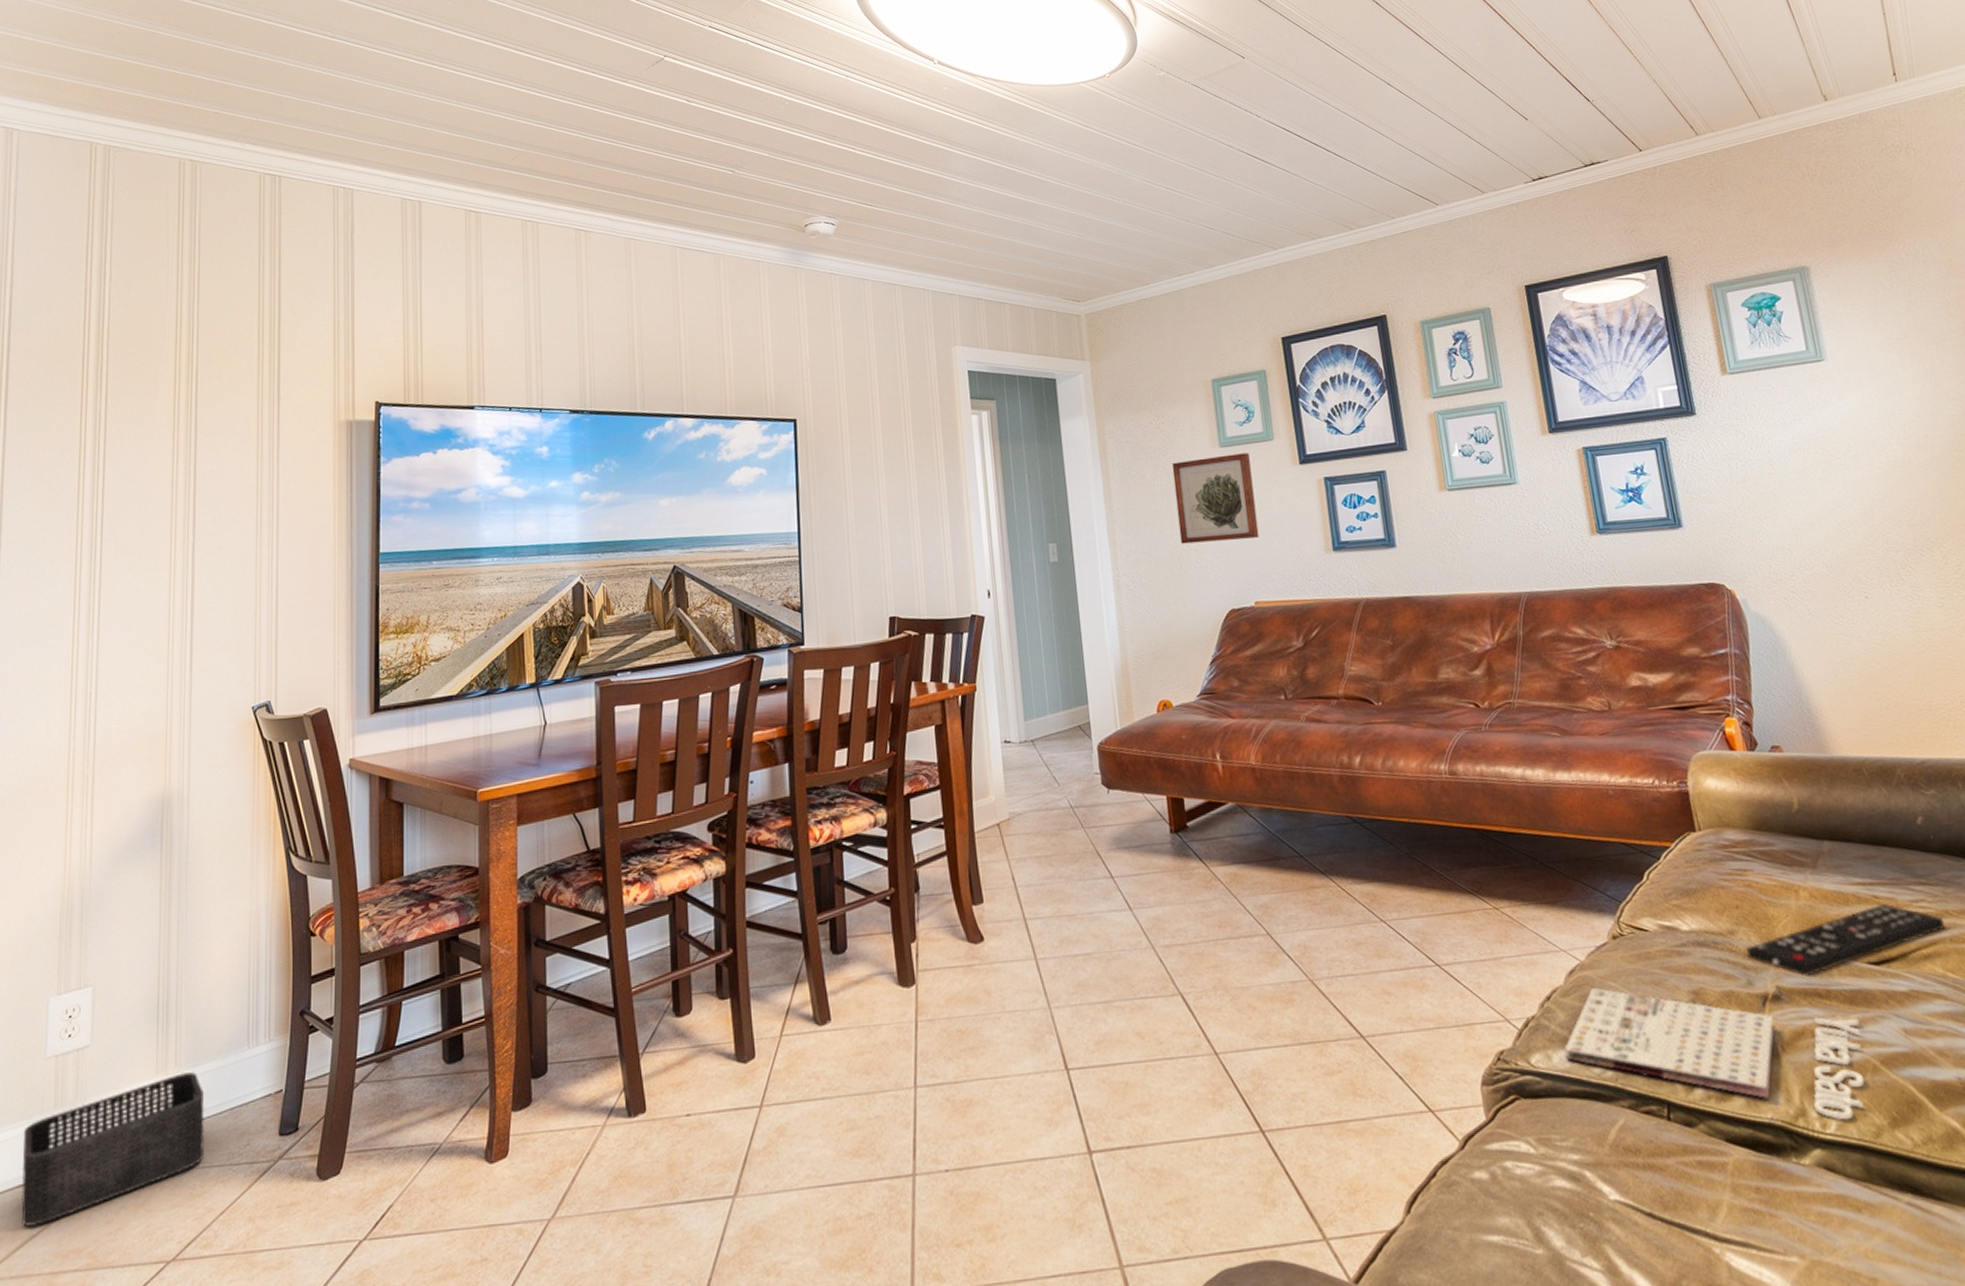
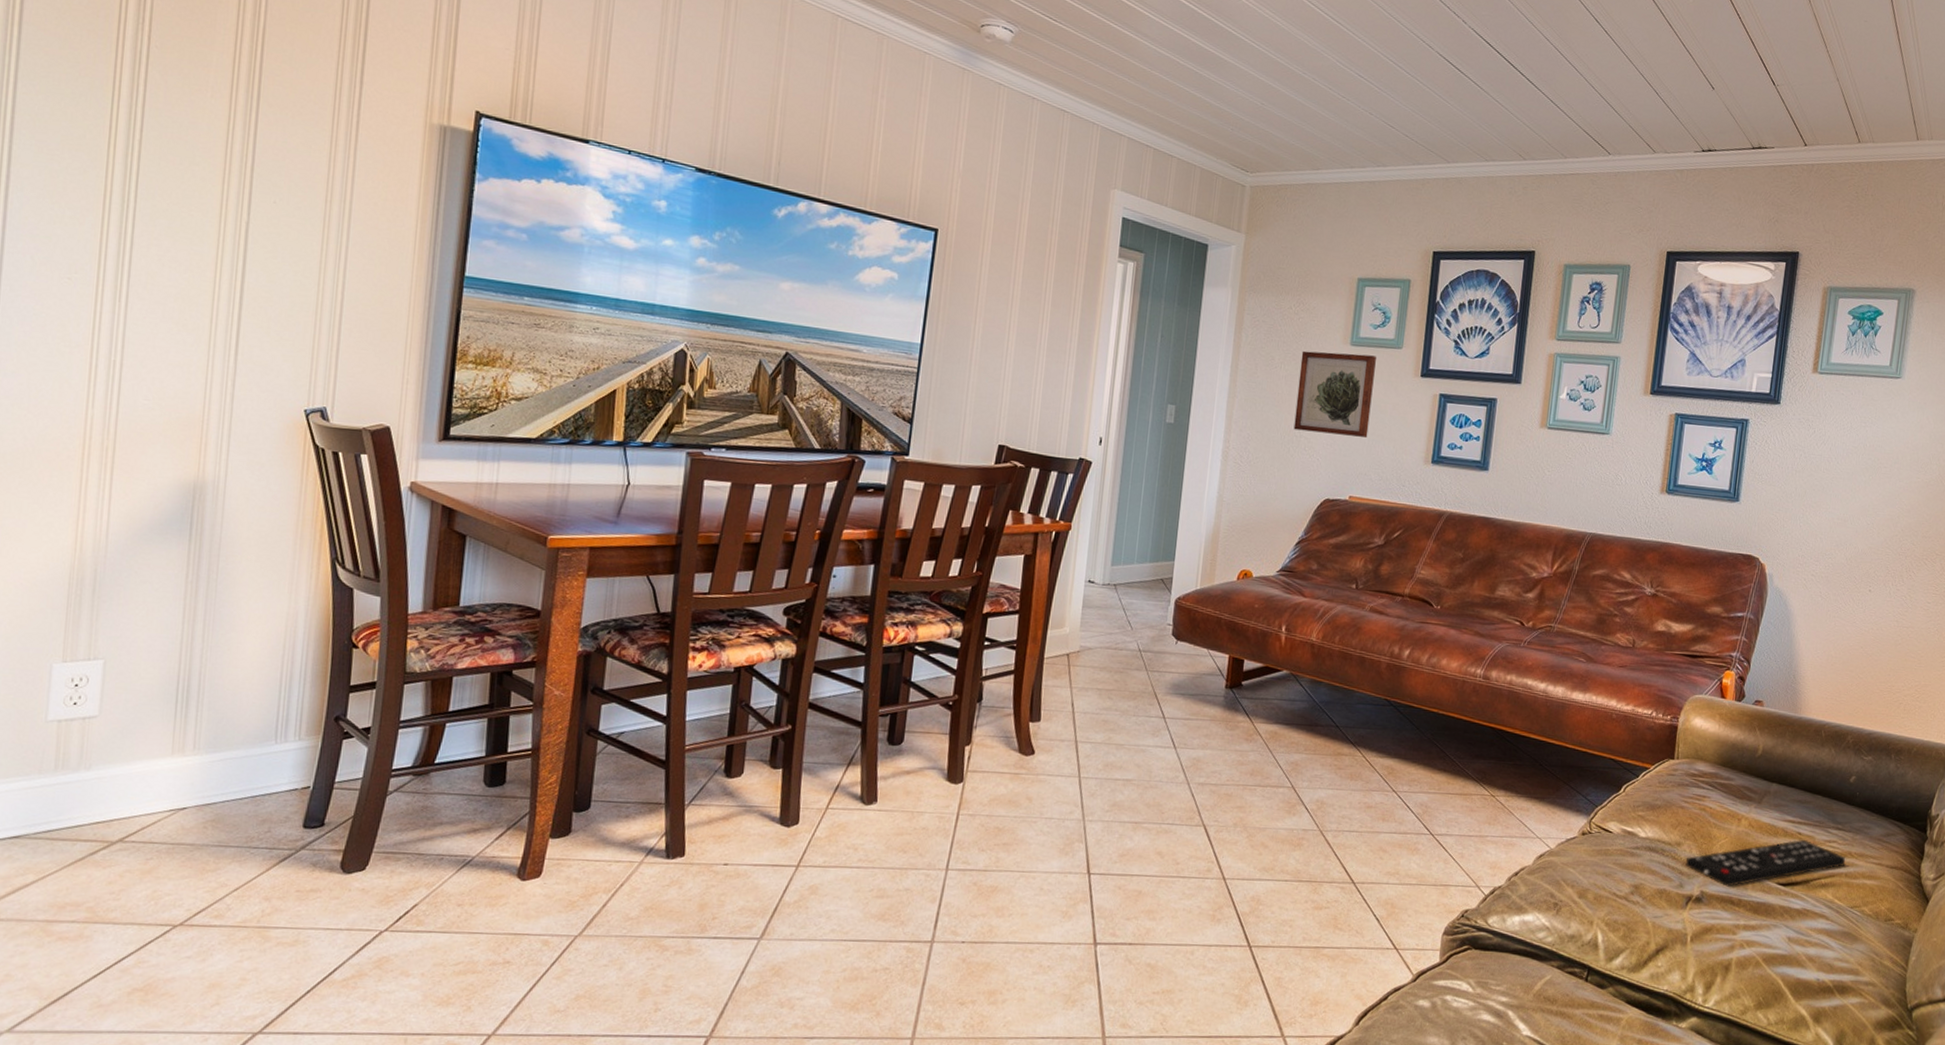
storage bin: present [21,1071,205,1226] -> none [14,756,225,876]
magazine: present [1564,988,1865,1121] -> none [1517,871,1757,999]

